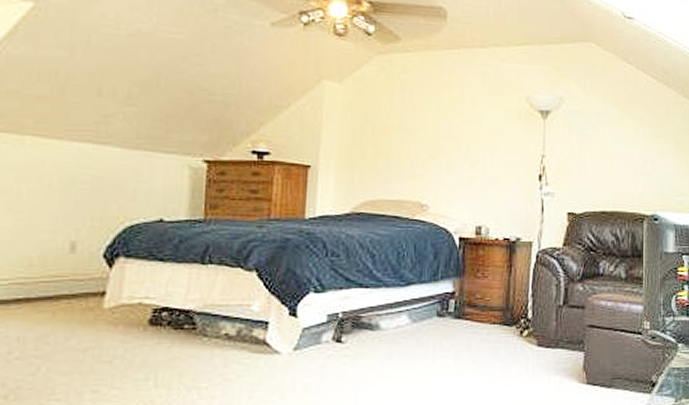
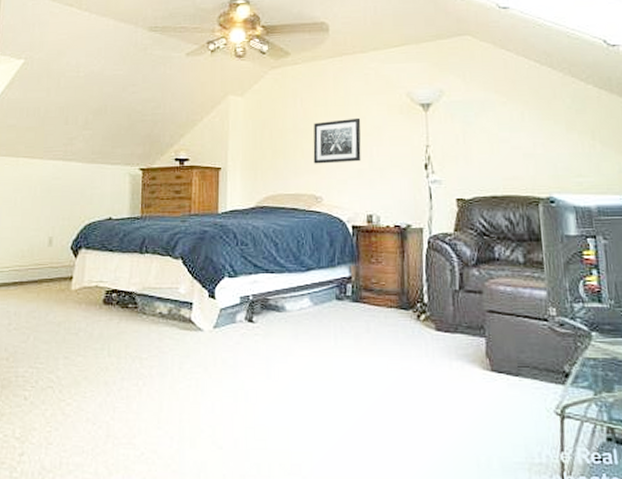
wall art: none [421,119,476,169] -> present [313,117,361,164]

